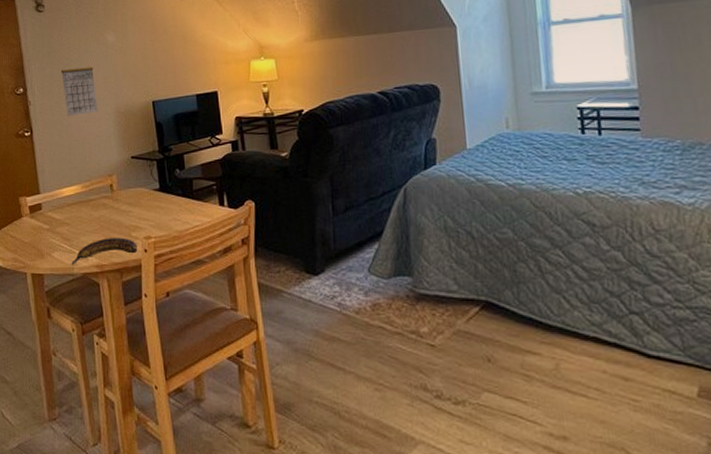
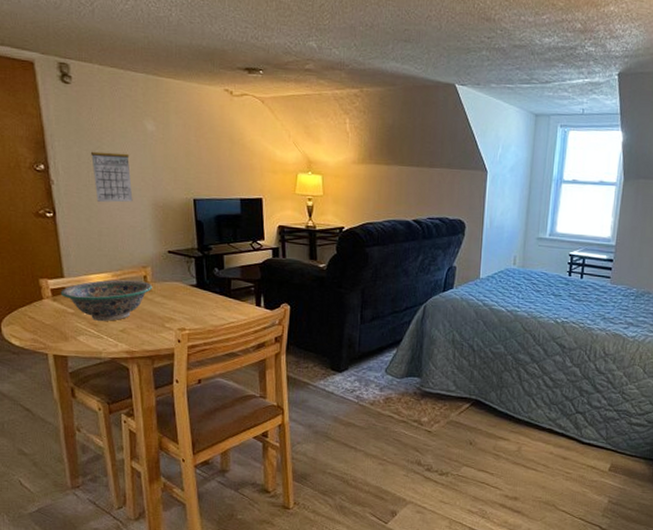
decorative bowl: none [37,190,119,235] -> present [60,280,153,321]
banana: present [71,237,137,266] -> none [98,326,171,350]

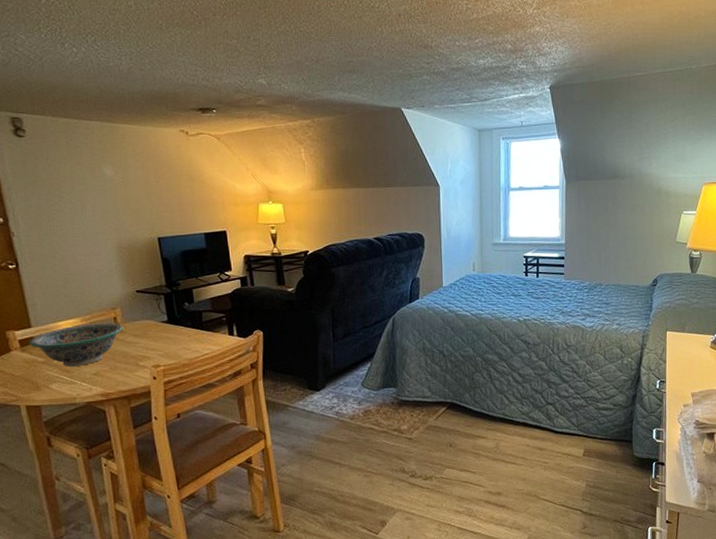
calendar: present [90,151,133,203] -> none [49,199,97,249]

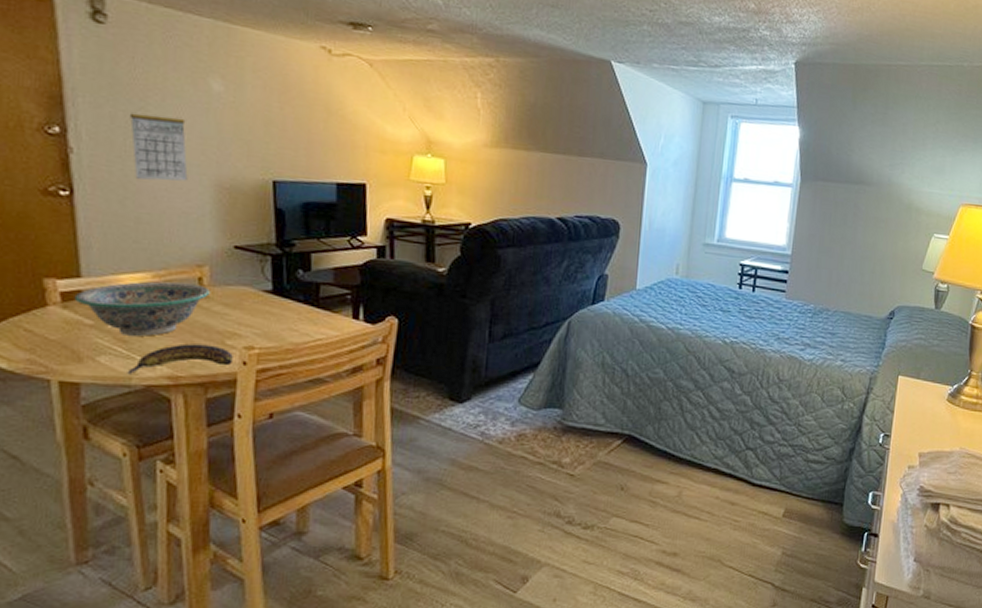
calendar: none [49,199,97,249] -> present [129,113,188,181]
banana: none [72,367,146,396] -> present [127,343,233,375]

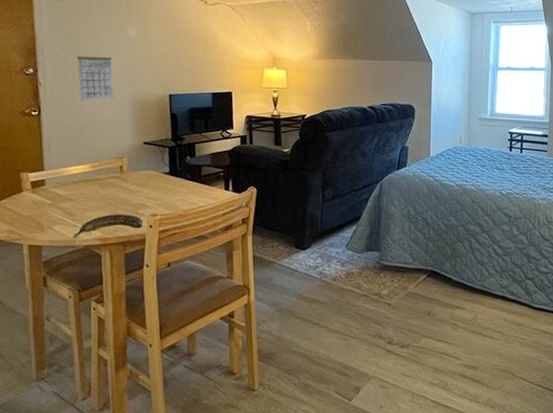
decorative bowl: present [74,281,211,337] -> none [39,170,128,210]

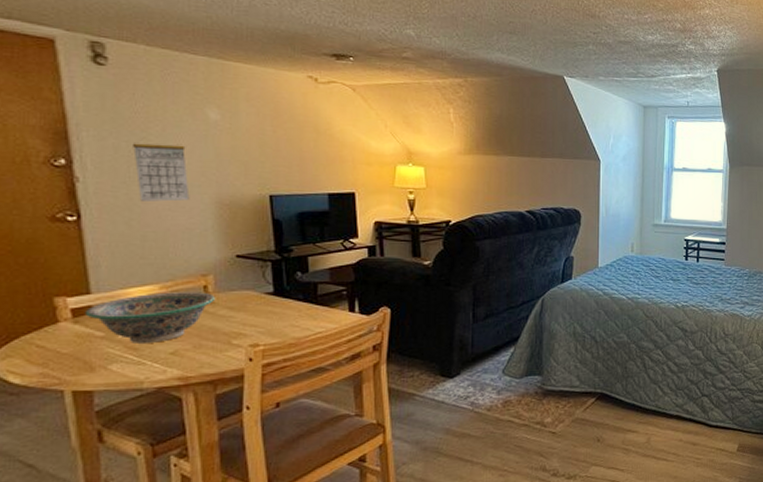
decorative bowl: none [39,170,128,210] -> present [84,292,216,343]
banana: present [73,214,143,239] -> none [139,345,239,380]

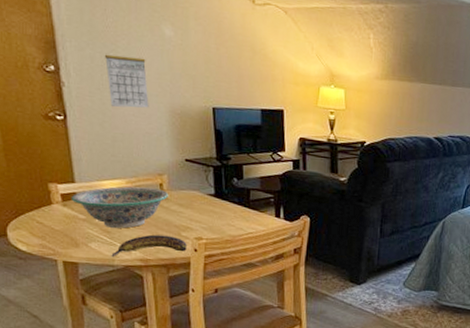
banana: none [139,345,239,380] -> present [111,234,187,258]

